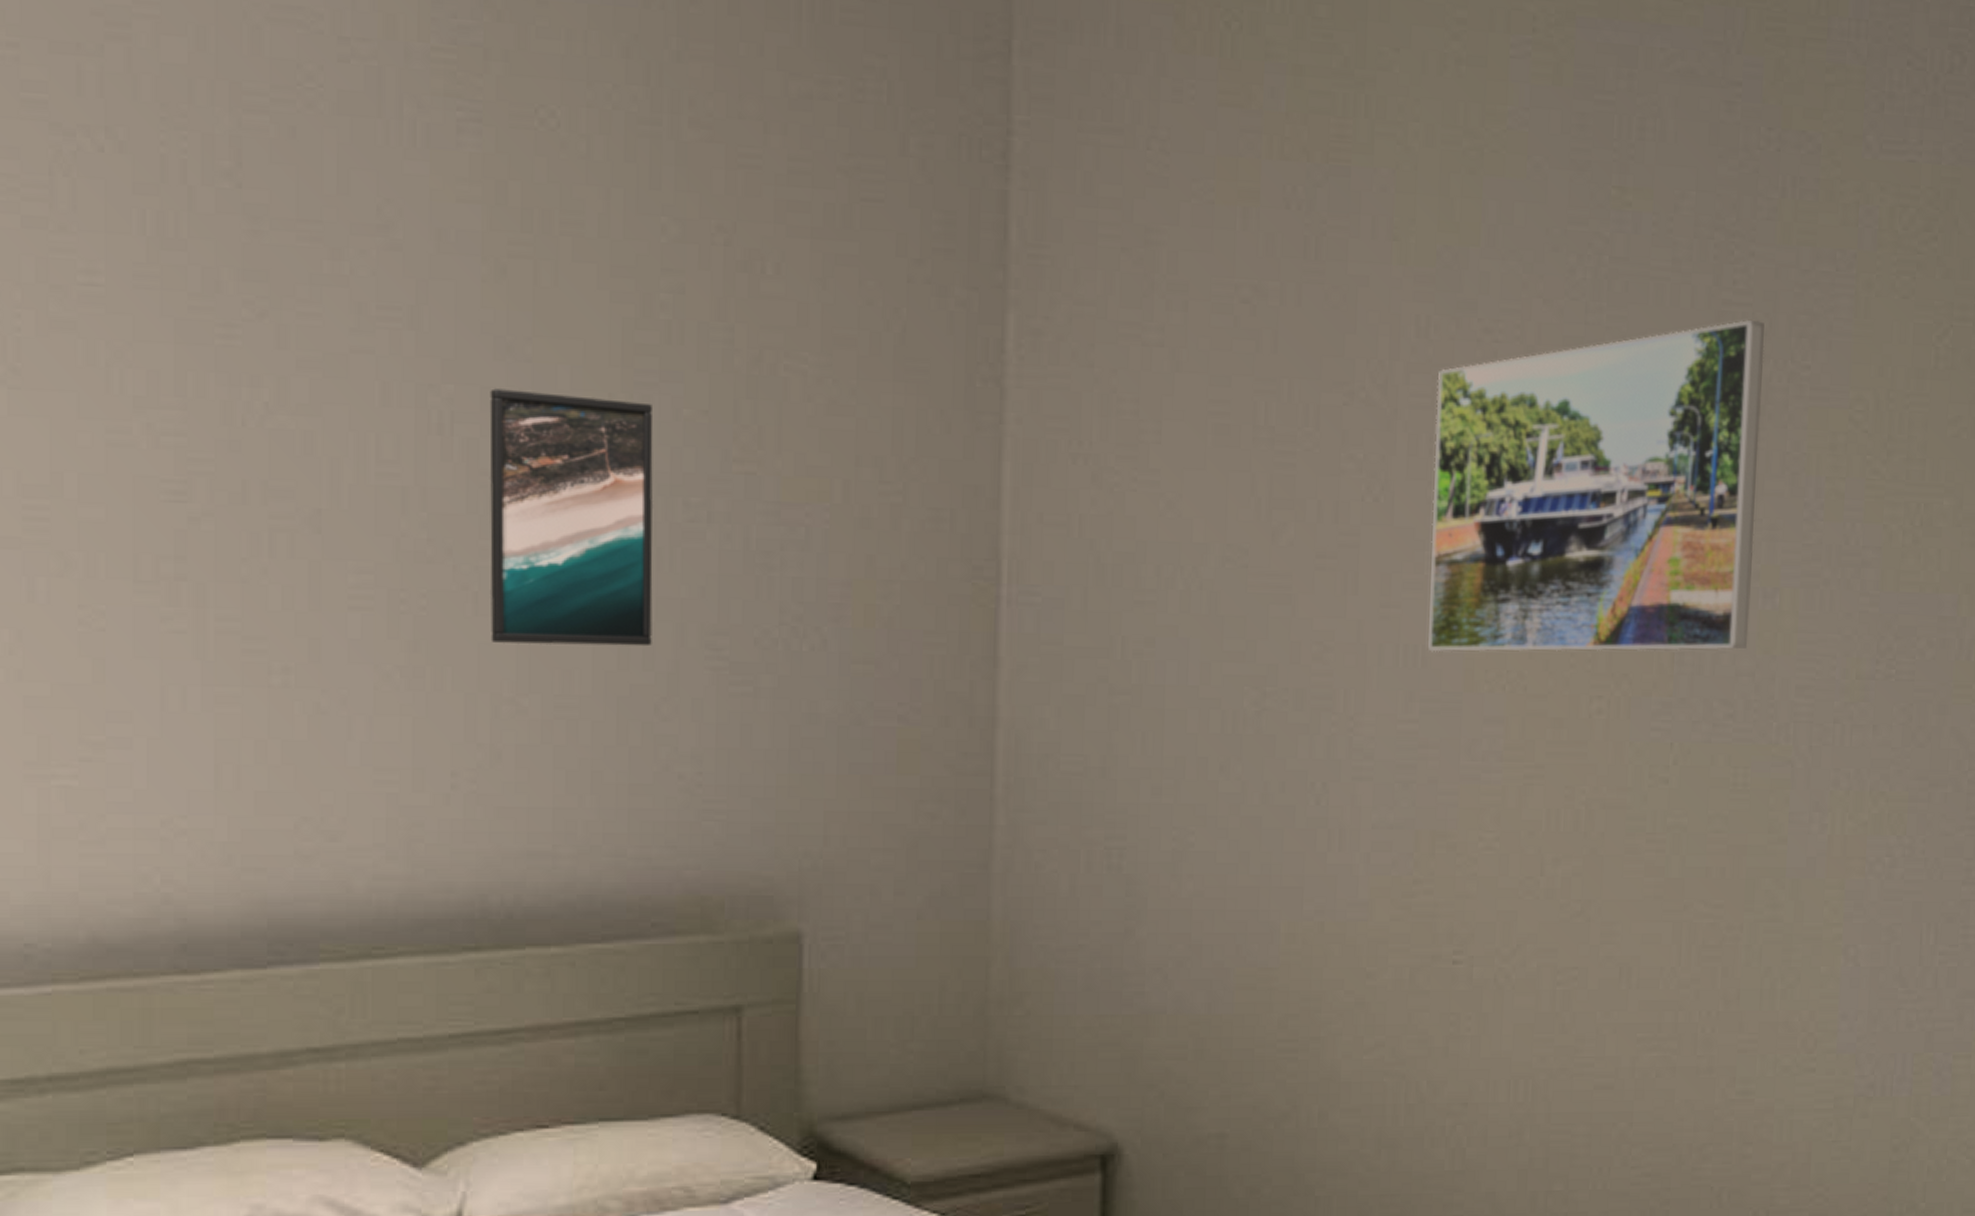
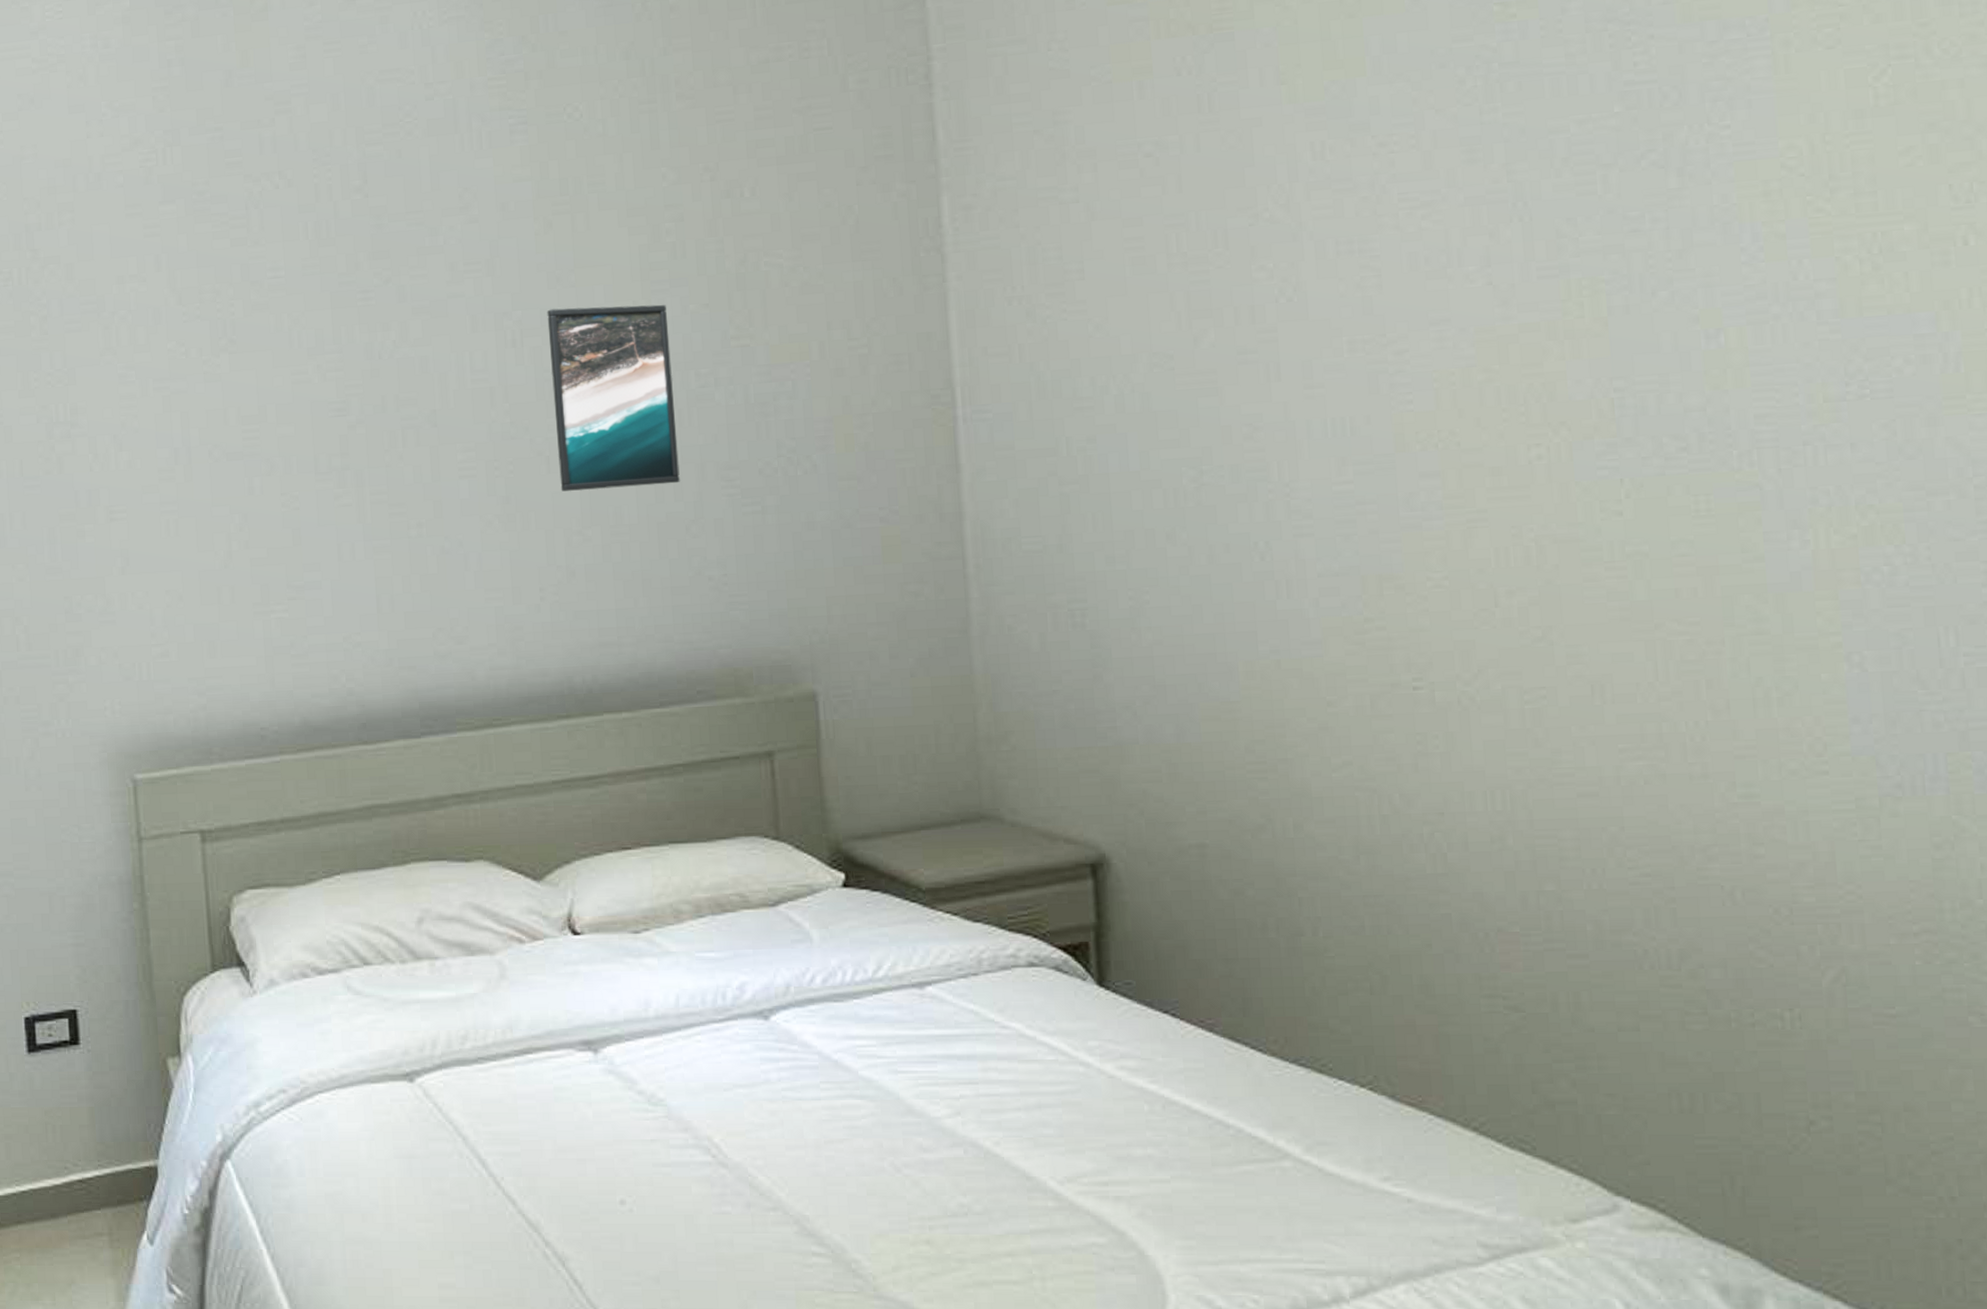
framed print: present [1428,320,1765,652] -> none [1337,94,1694,422]

